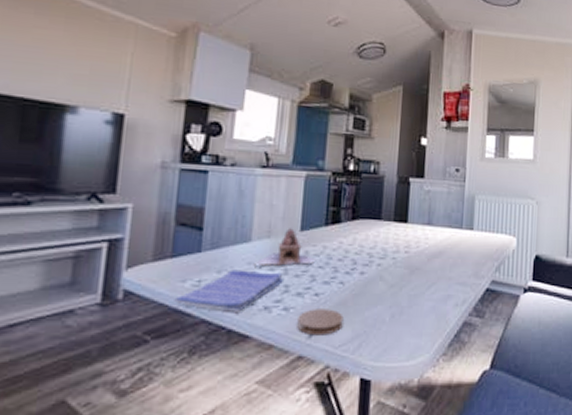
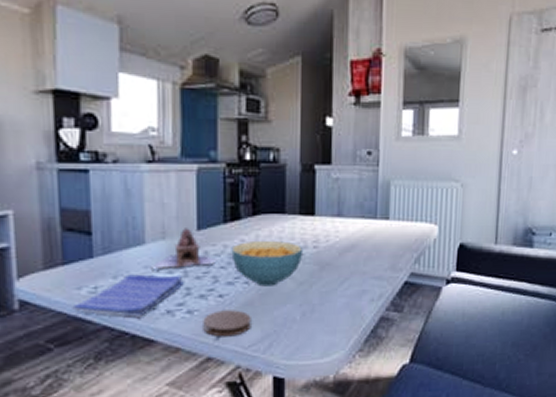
cereal bowl: none [329,243,396,287] -> present [231,240,304,287]

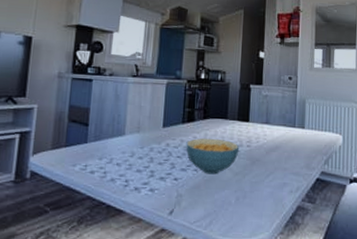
dish towel: present [72,274,184,317] -> none [67,157,149,191]
teapot: present [150,228,218,270] -> none [126,125,176,156]
coaster: present [203,310,251,337] -> none [160,191,197,213]

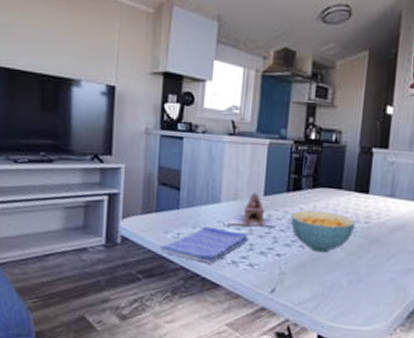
dish towel: none [67,157,149,191] -> present [159,226,248,263]
teapot: none [126,125,176,156] -> present [222,192,279,226]

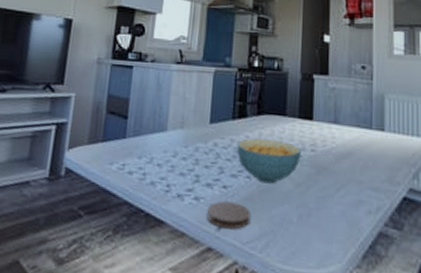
dish towel: present [159,226,248,263] -> none [103,156,194,197]
teapot: present [222,192,279,226] -> none [168,120,225,156]
coaster: none [261,267,303,293] -> present [207,201,251,230]

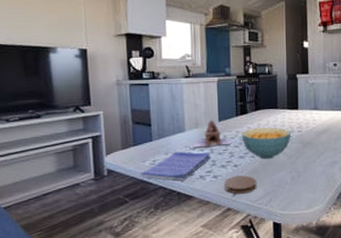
dish towel: none [103,156,194,197] -> present [140,151,211,180]
teapot: none [168,120,225,156] -> present [188,120,233,149]

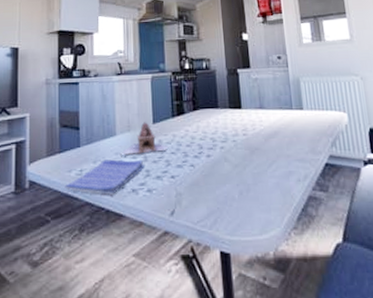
coaster: present [224,175,257,194] -> none [160,189,198,213]
cereal bowl: present [241,127,291,159] -> none [179,129,236,169]

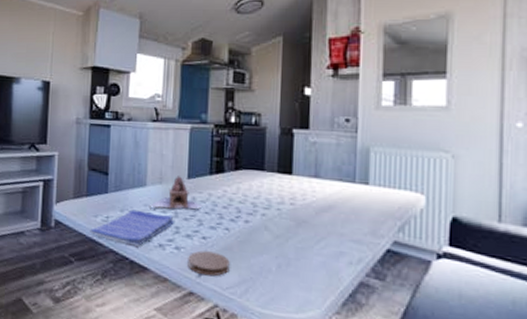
coaster: none [160,189,198,213] -> present [188,250,230,277]

